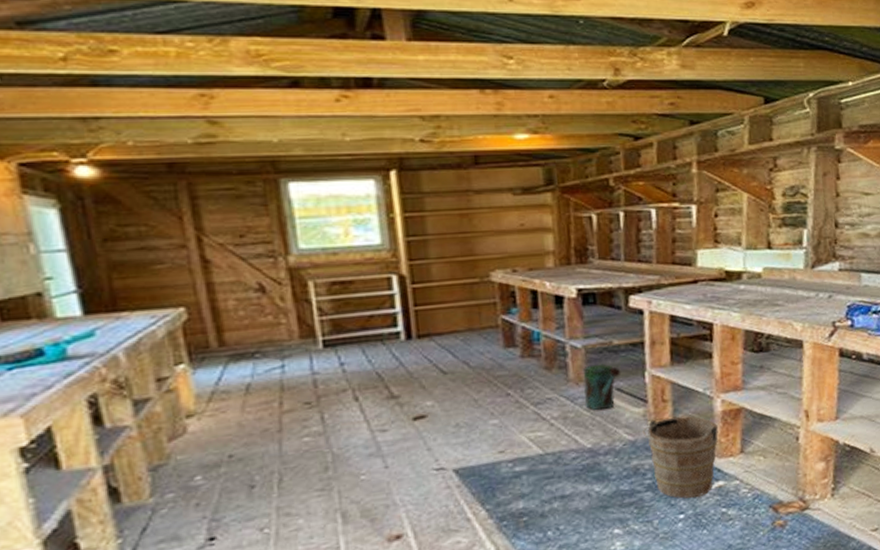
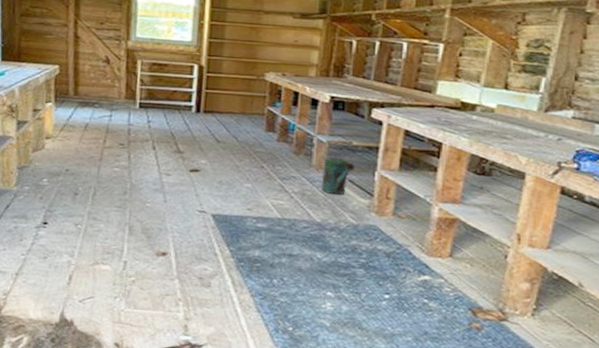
bucket: present [642,416,718,499] -> none [365,211,432,284]

